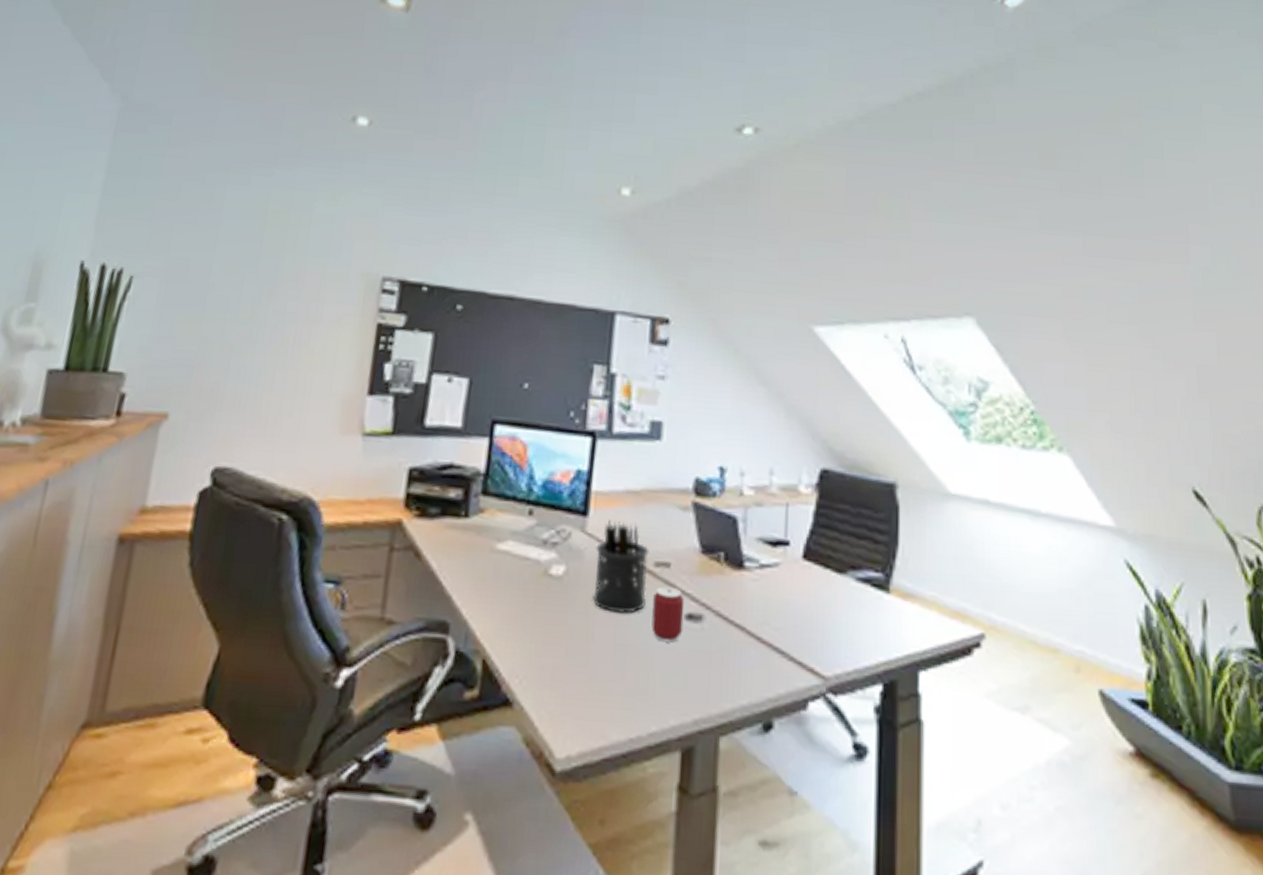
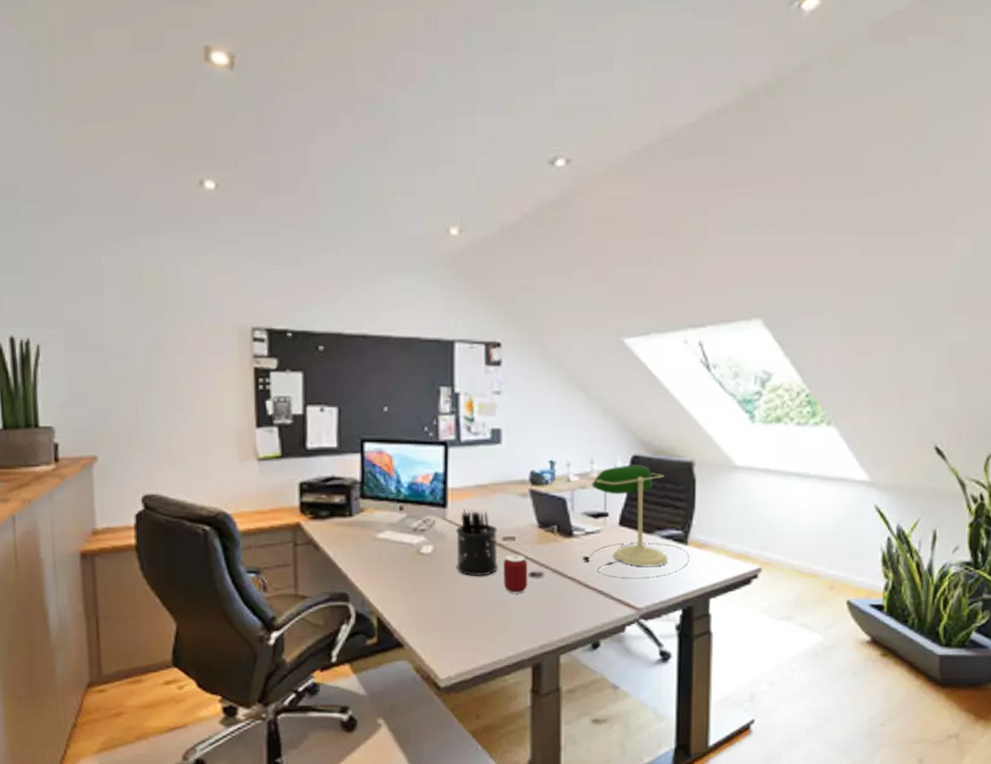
desk lamp: none [755,480,892,636] -> present [583,465,689,579]

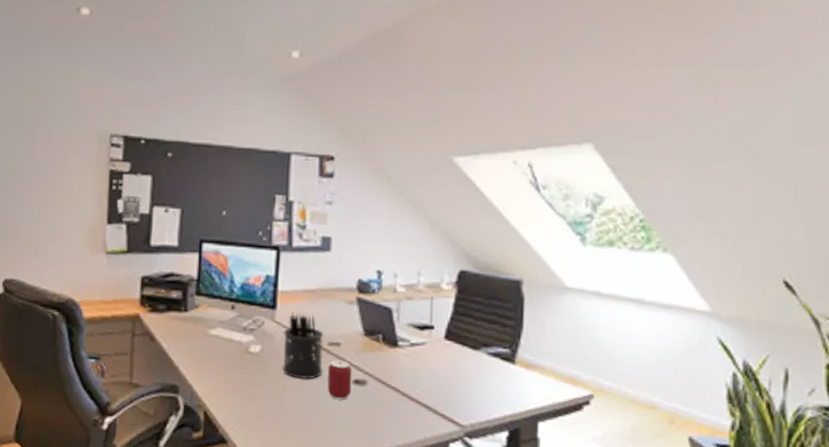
desk lamp: present [583,465,689,579] -> none [407,279,517,396]

